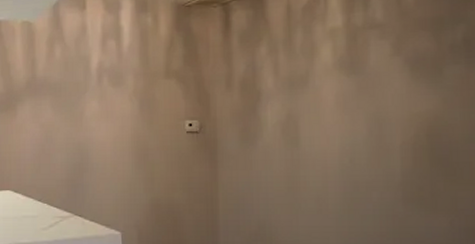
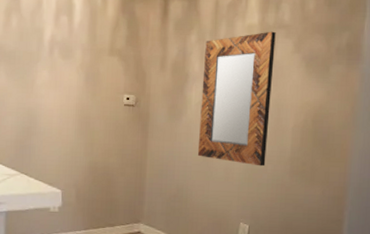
home mirror: none [278,33,369,194] -> present [197,31,276,167]

